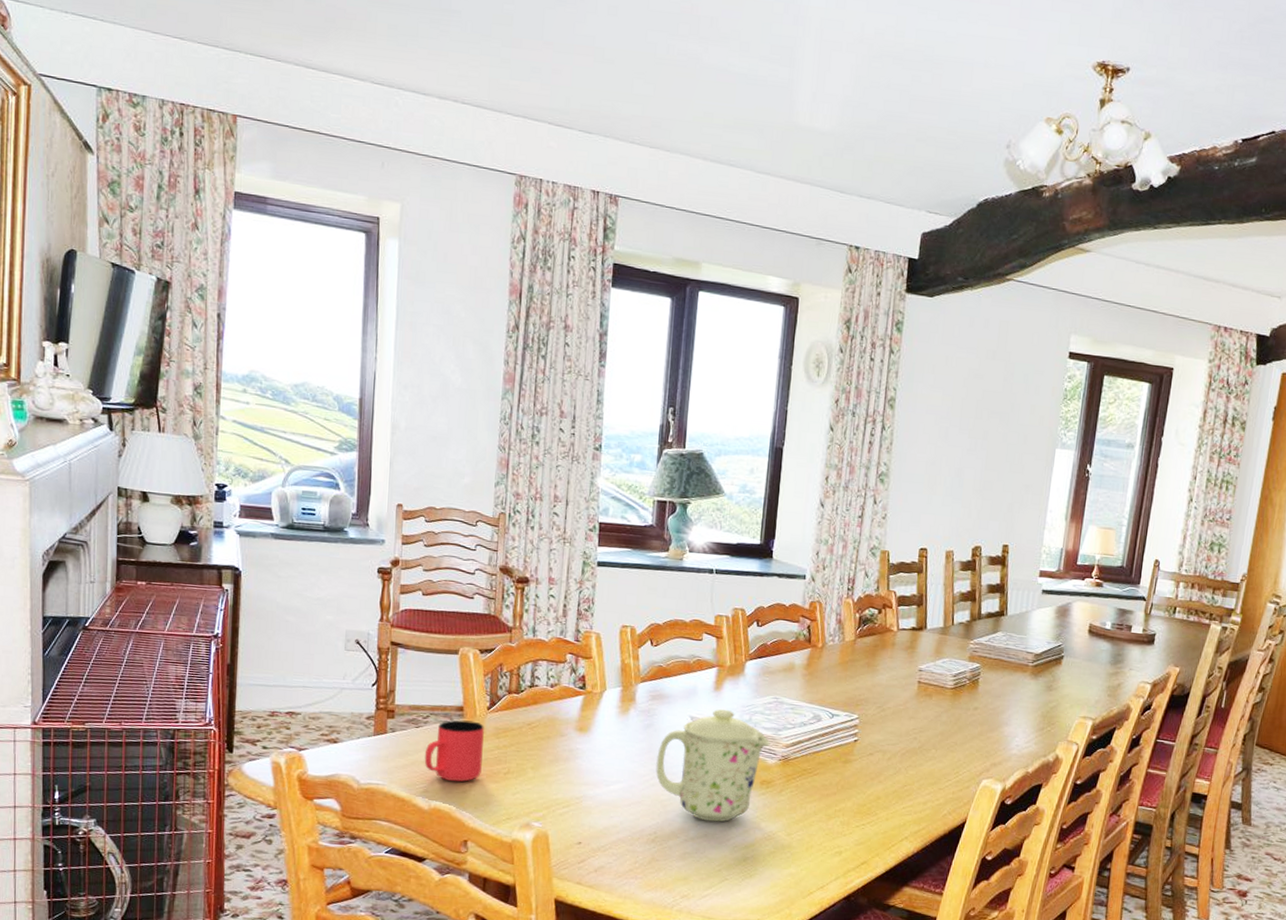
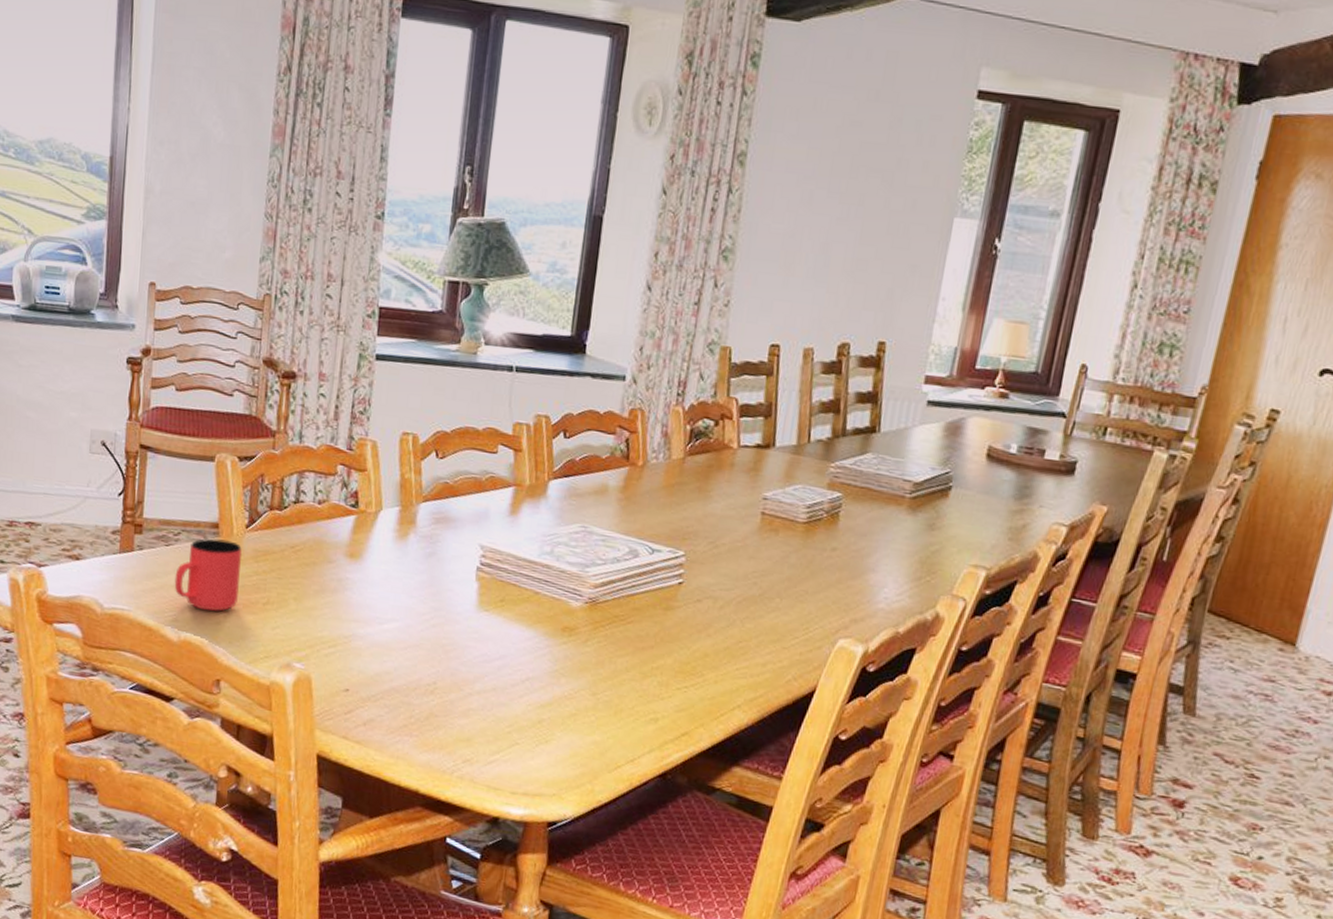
mug: present [656,709,770,822] -> none [437,538,575,675]

